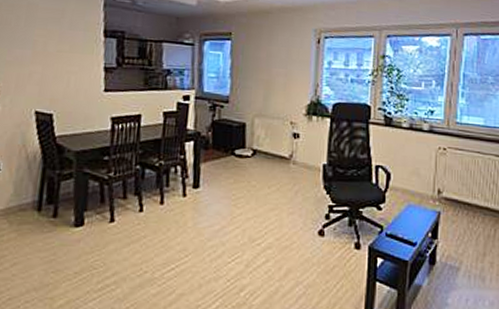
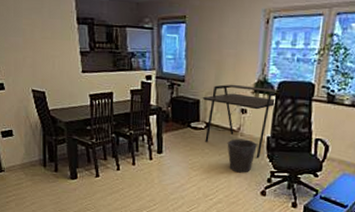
desk: none [248,105,334,191] -> present [202,84,279,159]
waste bin: none [277,167,312,209] -> present [227,139,257,173]

